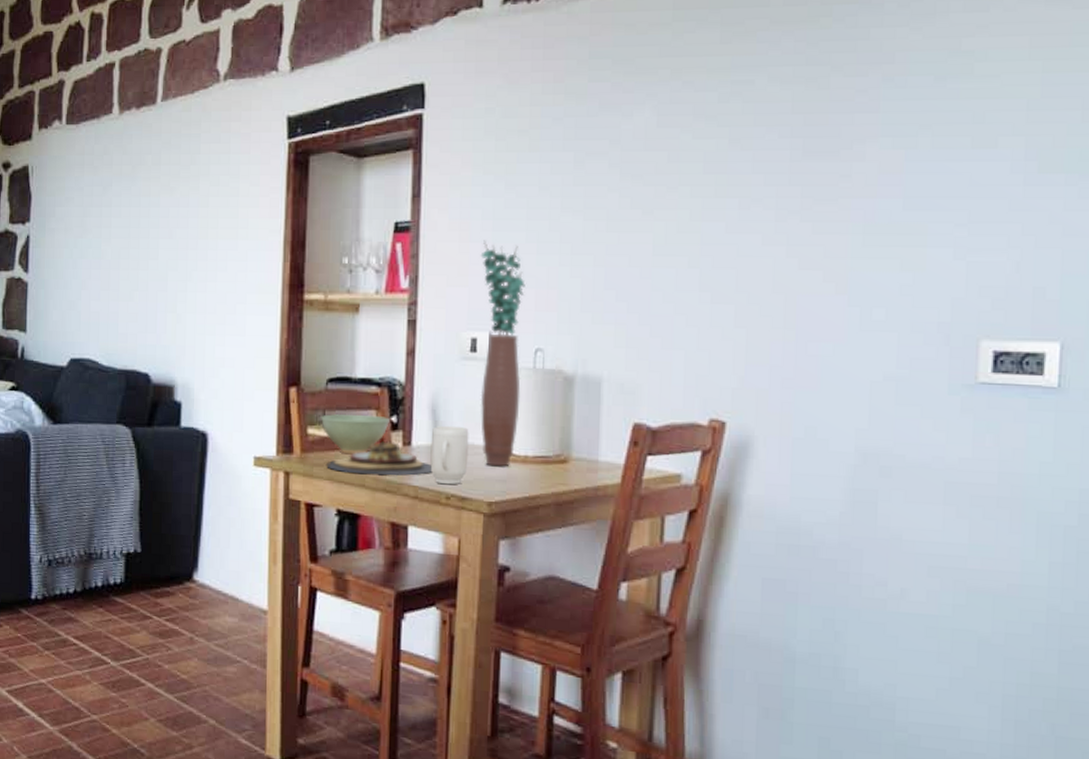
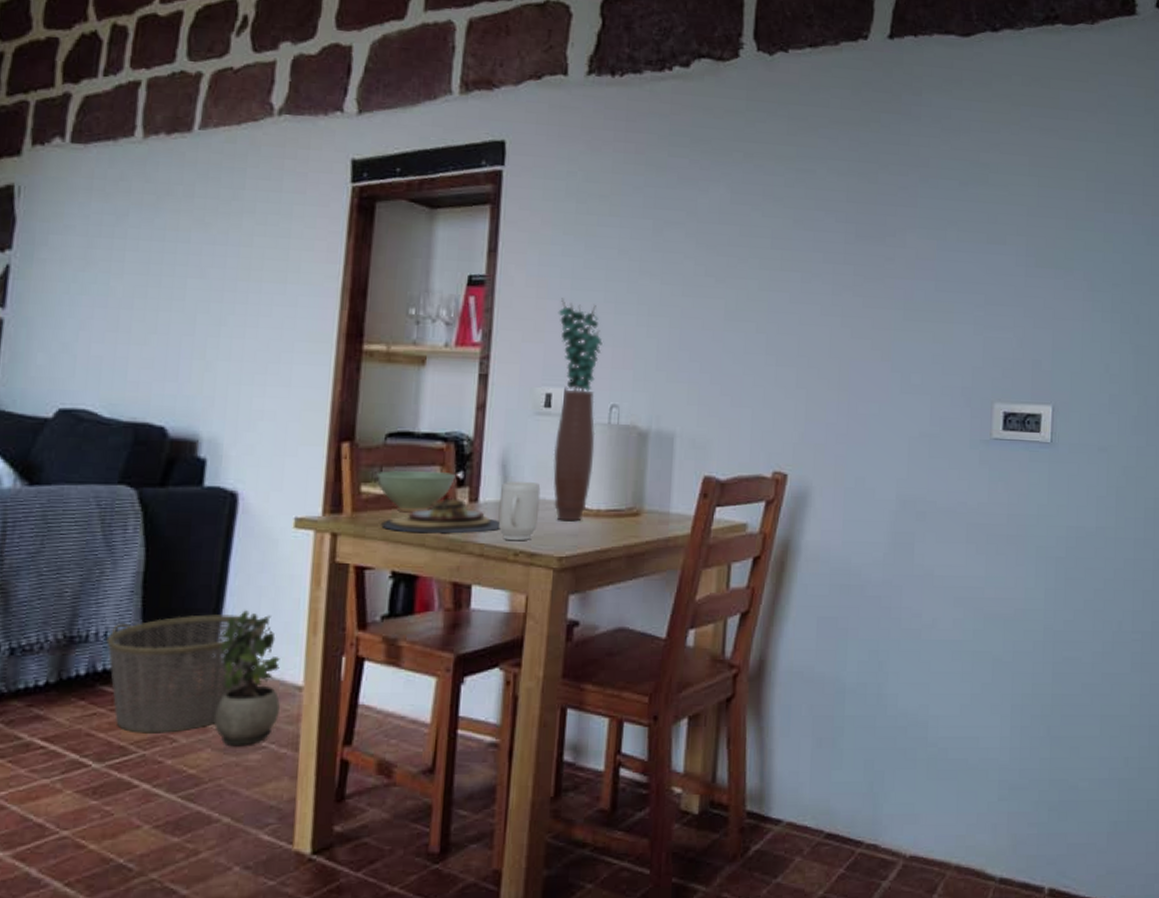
basket: none [115,540,236,642] -> present [106,614,267,734]
potted plant: none [199,539,249,659] -> present [214,610,280,747]

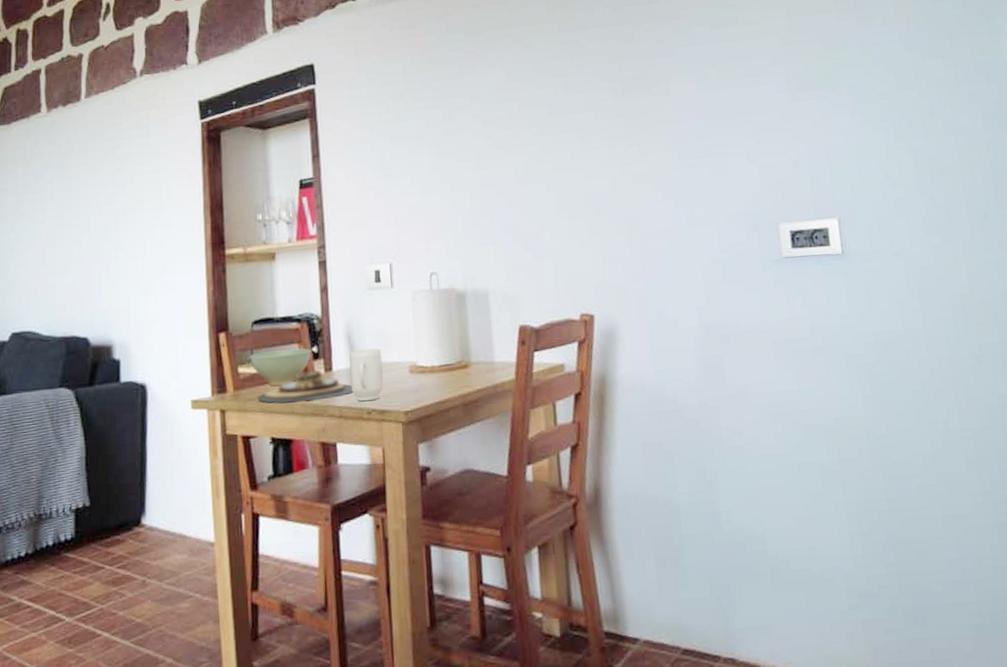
basket: present [106,614,267,734] -> none [65,486,181,591]
potted plant: present [214,610,280,747] -> none [148,481,199,598]
vase: present [553,298,602,522] -> none [375,187,424,380]

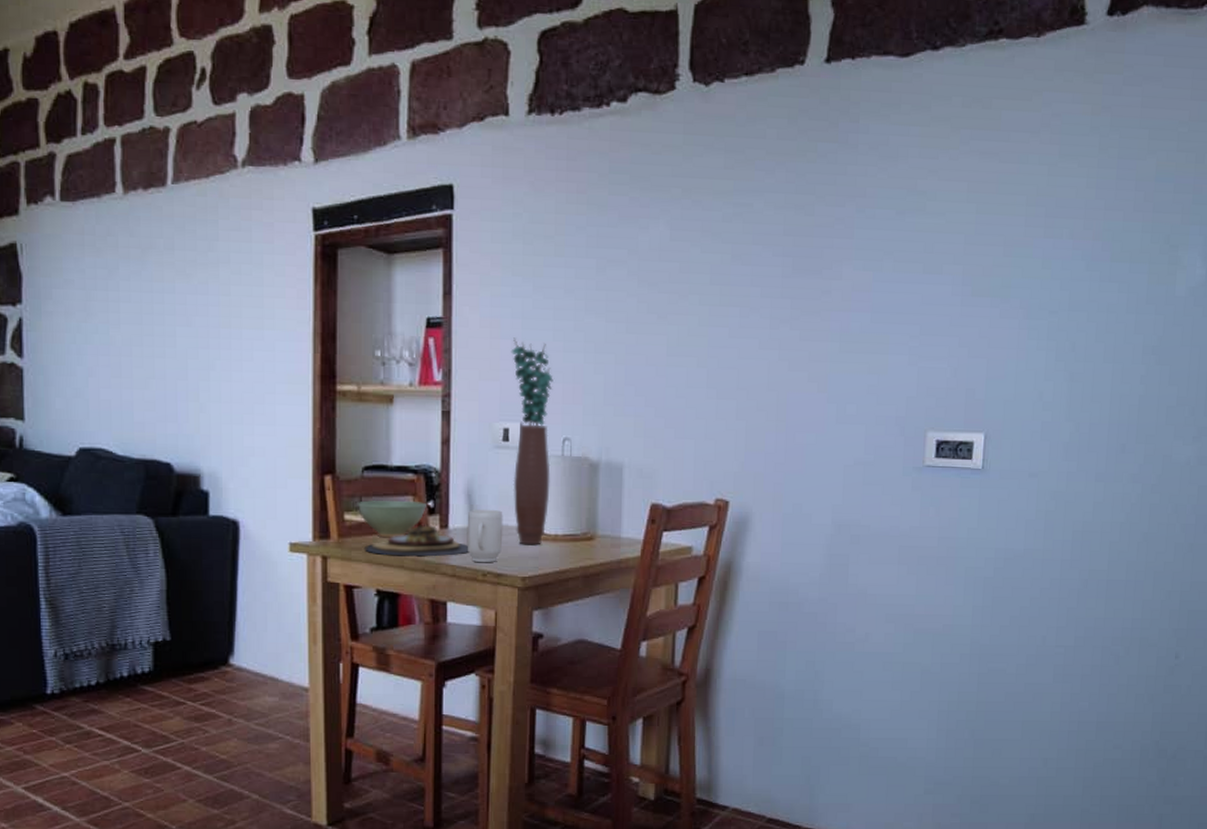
vase: none [375,187,424,380] -> present [511,337,553,545]

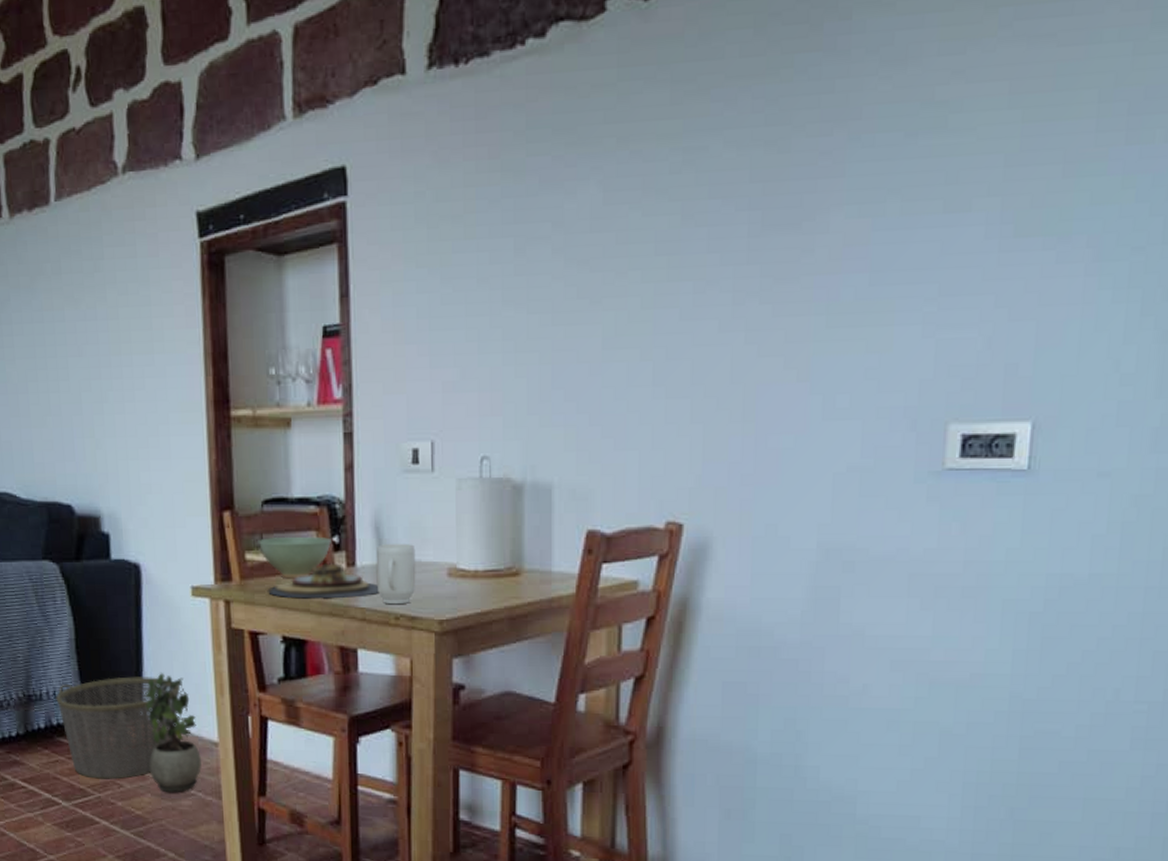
basket: none [142,626,274,725] -> present [56,676,181,779]
potted plant: none [237,623,291,737] -> present [145,673,202,793]
vase: present [511,337,553,545] -> none [417,341,468,583]

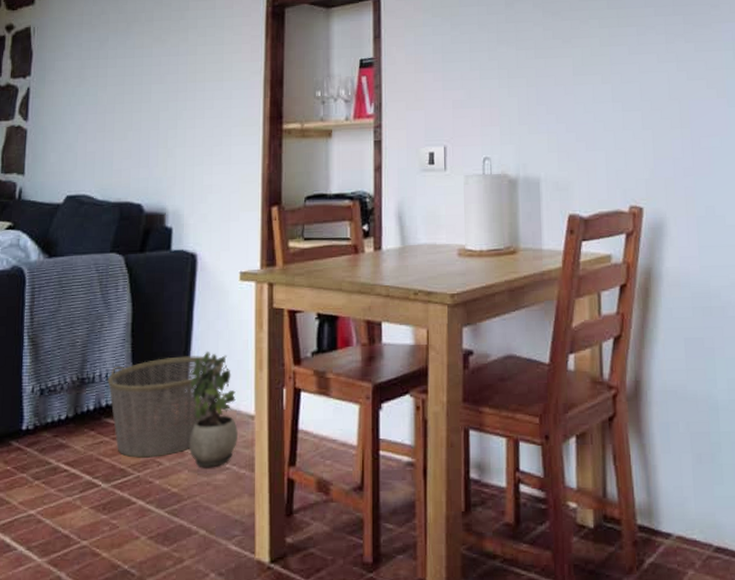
bowl: present [257,537,331,579] -> none [300,226,362,263]
plate: present [267,563,379,599] -> none [305,248,401,279]
mug: present [376,543,416,605] -> none [398,229,432,282]

